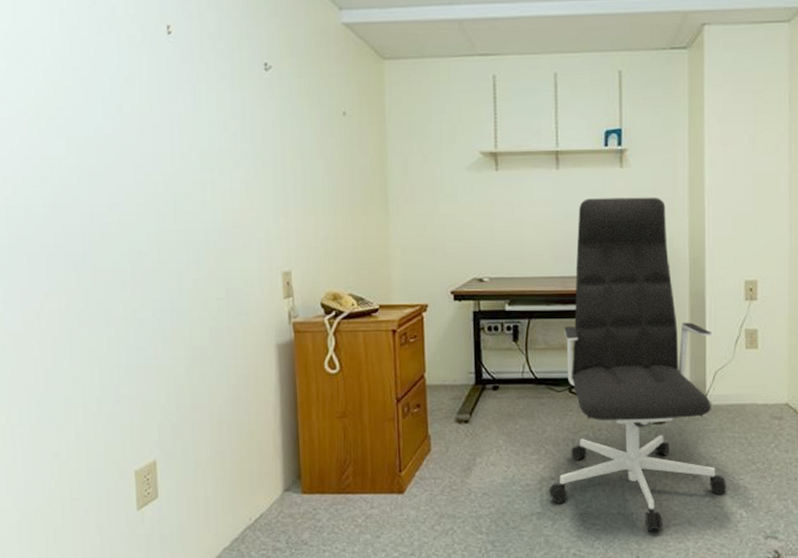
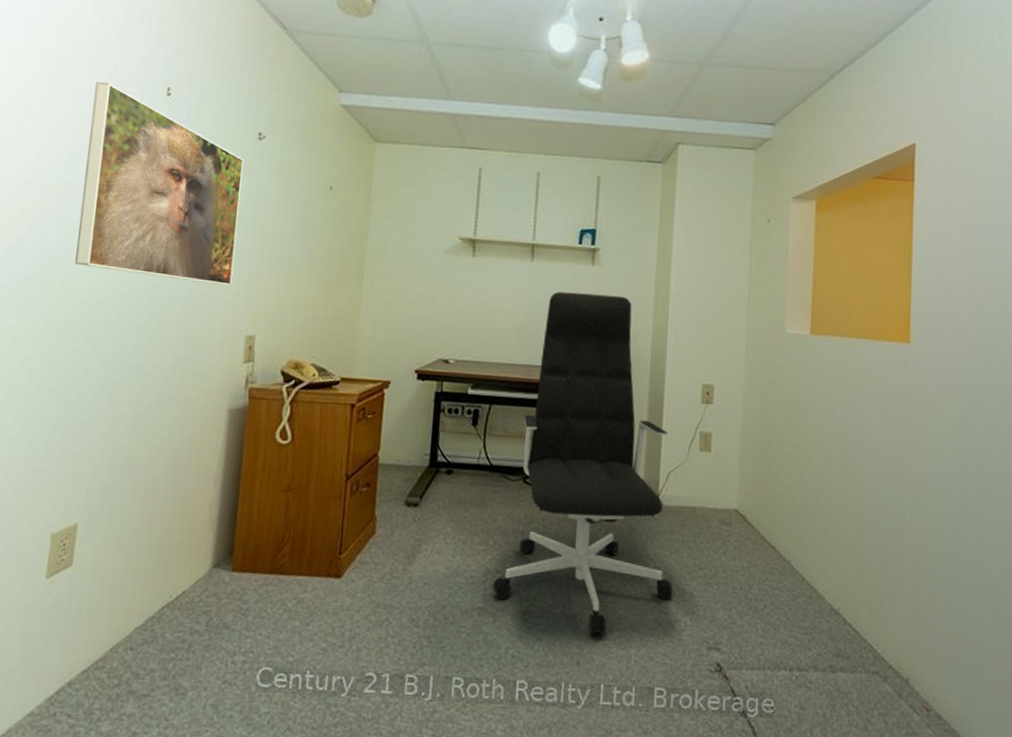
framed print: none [96,27,261,224] -> present [75,81,244,285]

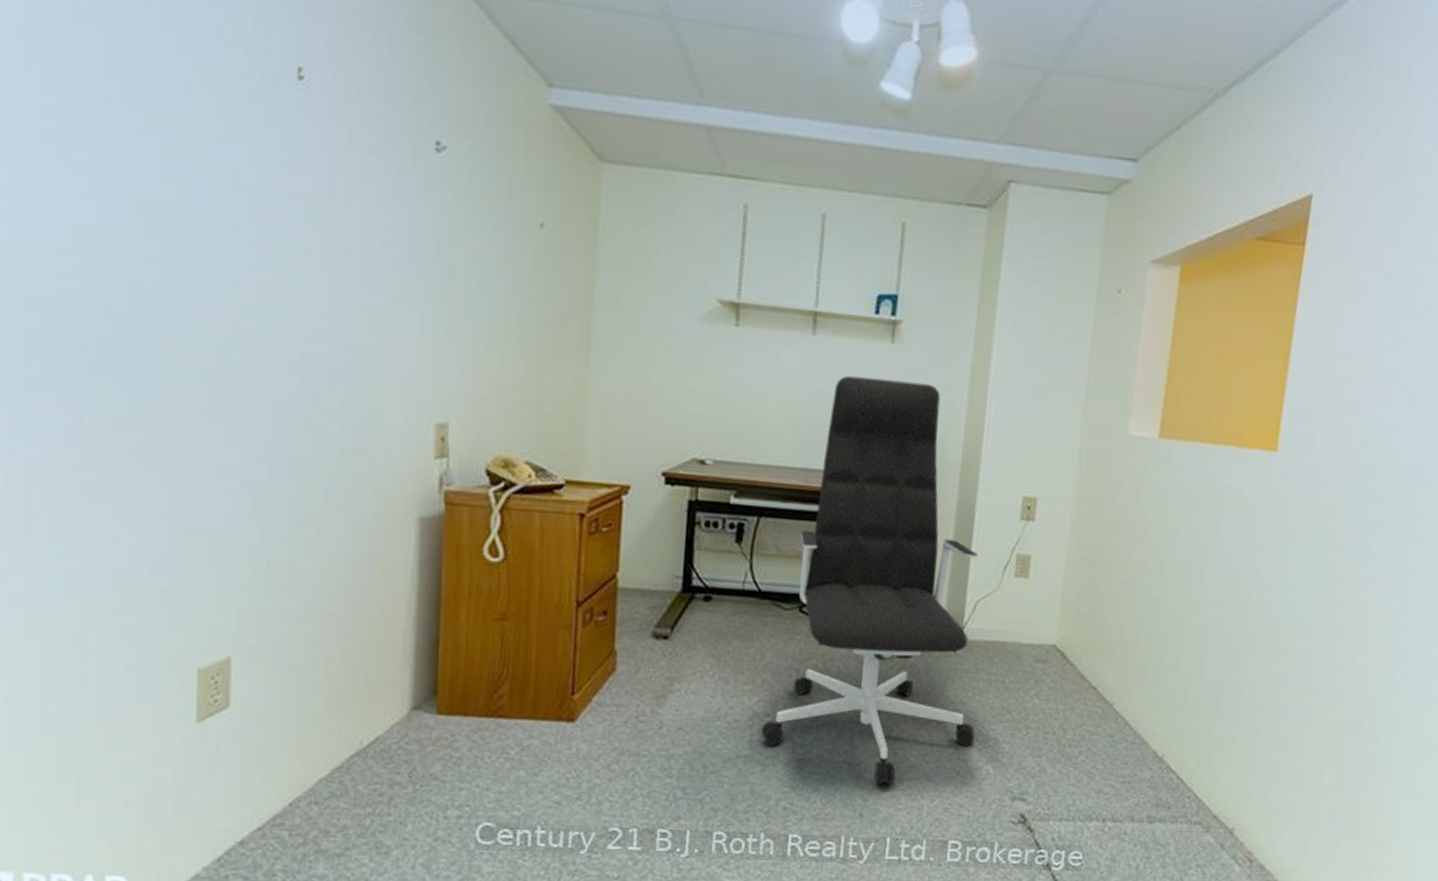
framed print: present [75,81,244,285] -> none [188,52,417,355]

